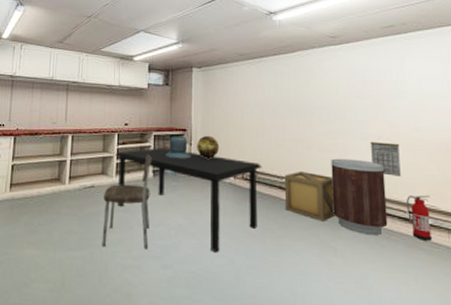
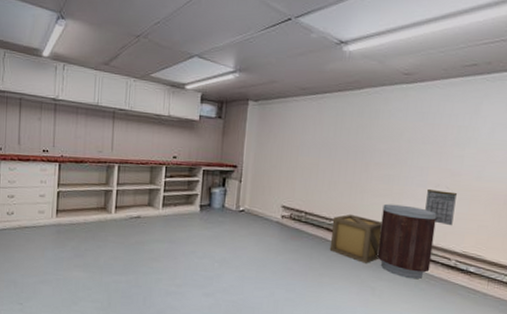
chair: present [102,154,151,249] -> none [147,189,199,278]
dining table: present [114,148,263,252] -> none [161,183,312,285]
decorative urn: present [166,135,190,158] -> none [214,171,239,195]
decorative globe: present [197,135,220,159] -> none [246,173,270,197]
fire extinguisher: present [407,195,432,241] -> none [451,244,478,287]

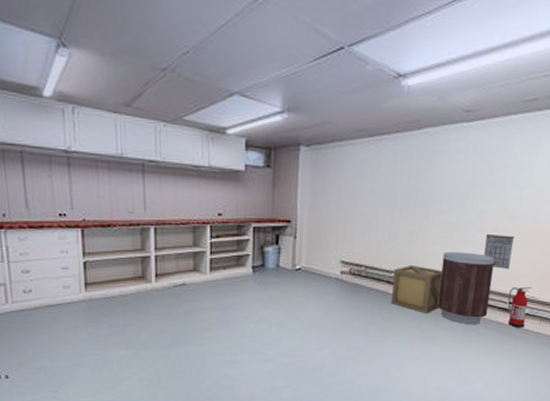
fire extinguisher: none [451,244,478,287] -> present [507,286,532,328]

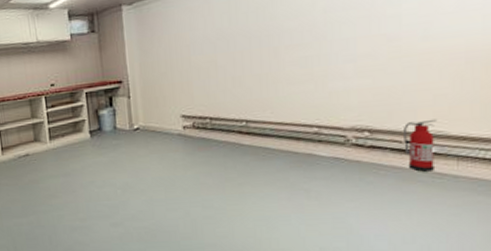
wooden crate: present [390,264,443,314] -> none [244,110,309,164]
trash can: present [437,251,495,325] -> none [304,87,376,173]
calendar: present [484,233,514,270] -> none [357,60,398,103]

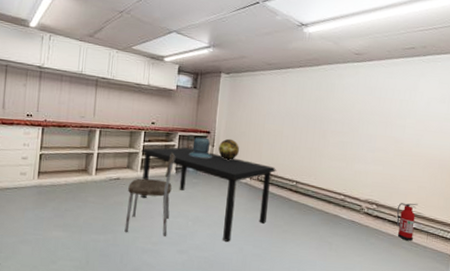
chair: none [40,114,95,212] -> present [124,152,175,236]
dining table: none [45,105,217,206] -> present [140,147,277,242]
decorative urn: none [102,89,130,115] -> present [189,137,212,158]
decorative globe: none [136,84,164,111] -> present [218,138,240,160]

